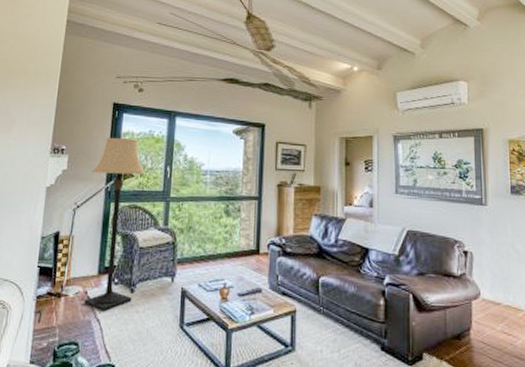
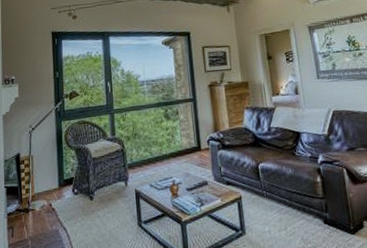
lamp: present [84,137,147,312] -> none [41,61,92,220]

